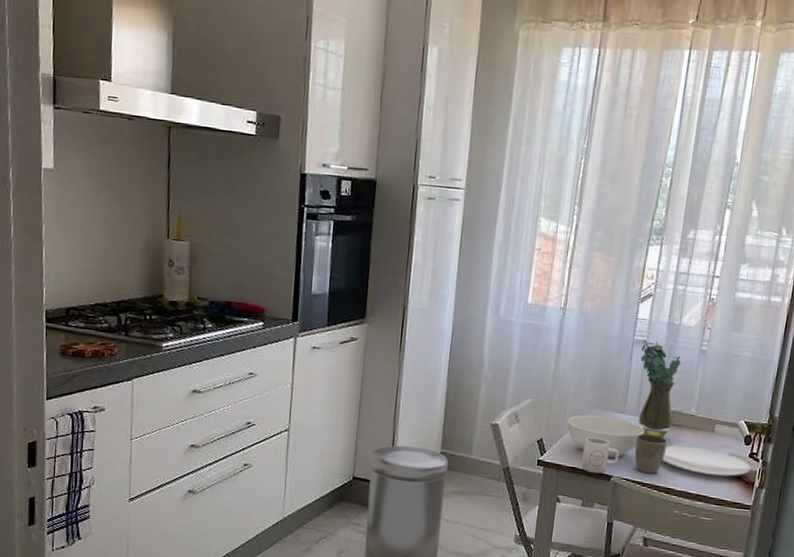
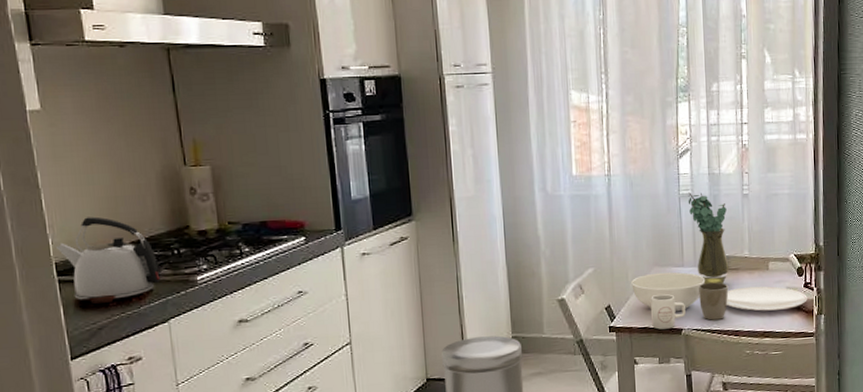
kettle: none [47,273,132,354] -> present [55,216,160,304]

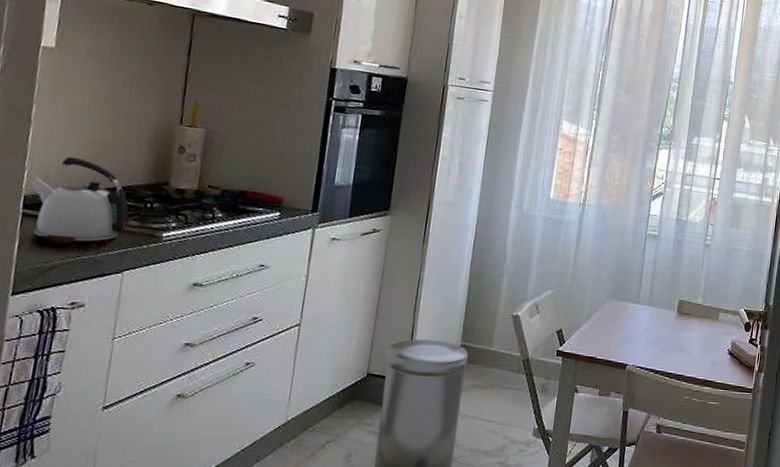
bowl: present [631,272,706,312] -> none [586,305,658,347]
mug: present [650,293,686,330] -> none [598,326,634,362]
vase: present [688,192,729,284] -> none [650,233,688,327]
cup: present [699,282,729,320] -> none [647,323,678,361]
plate: present [727,286,807,311] -> none [674,332,751,362]

